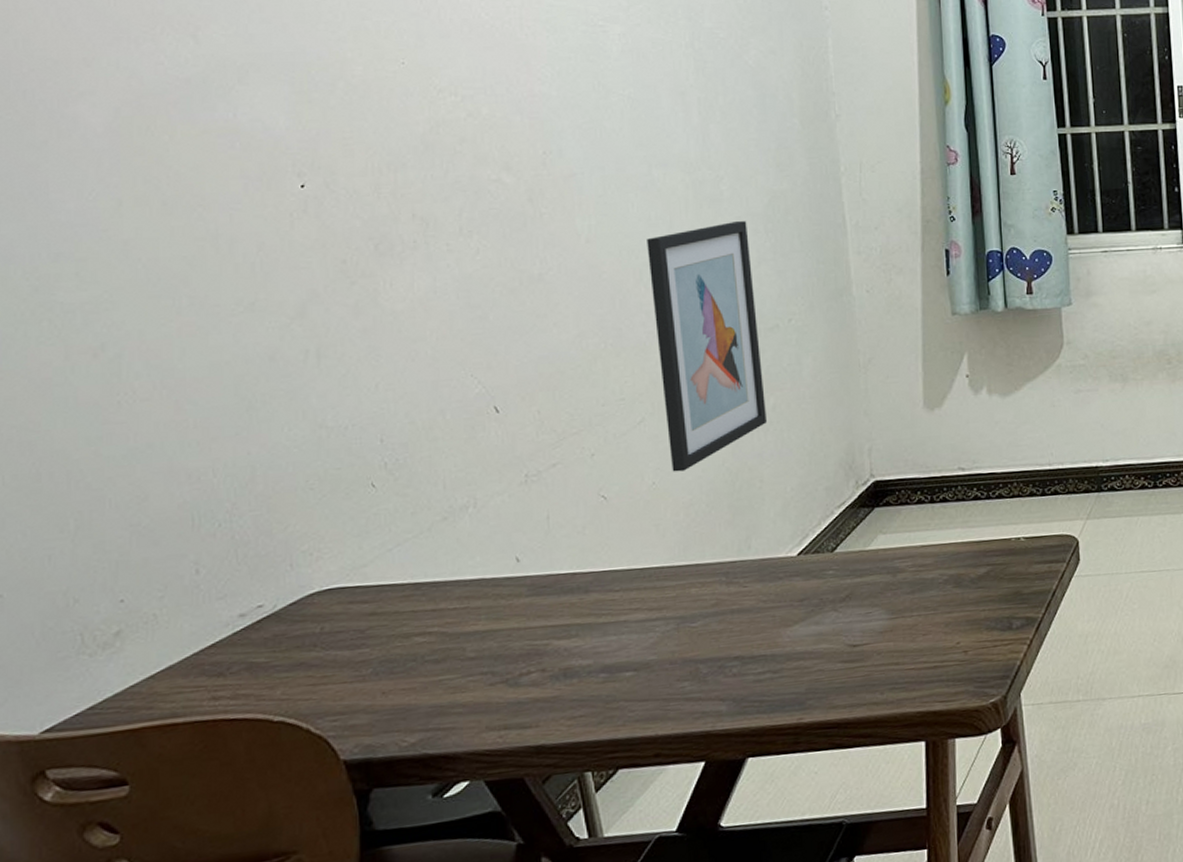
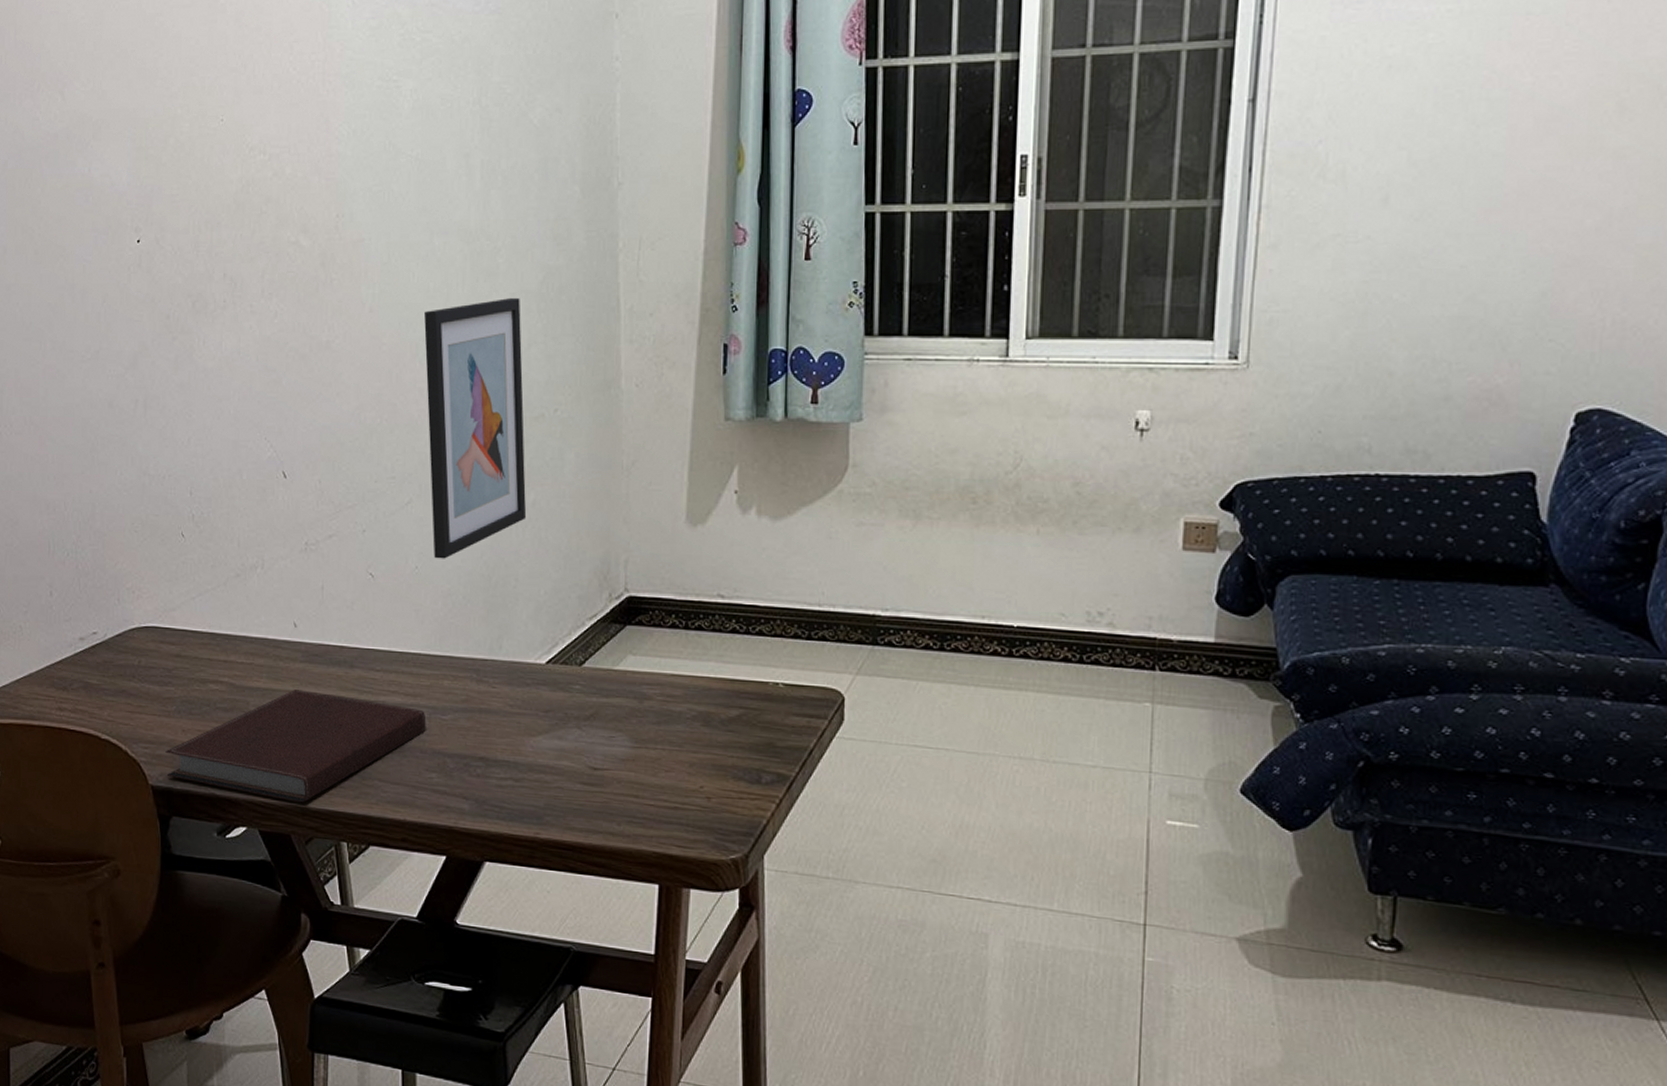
notebook: none [361,621,675,747] -> present [165,690,426,803]

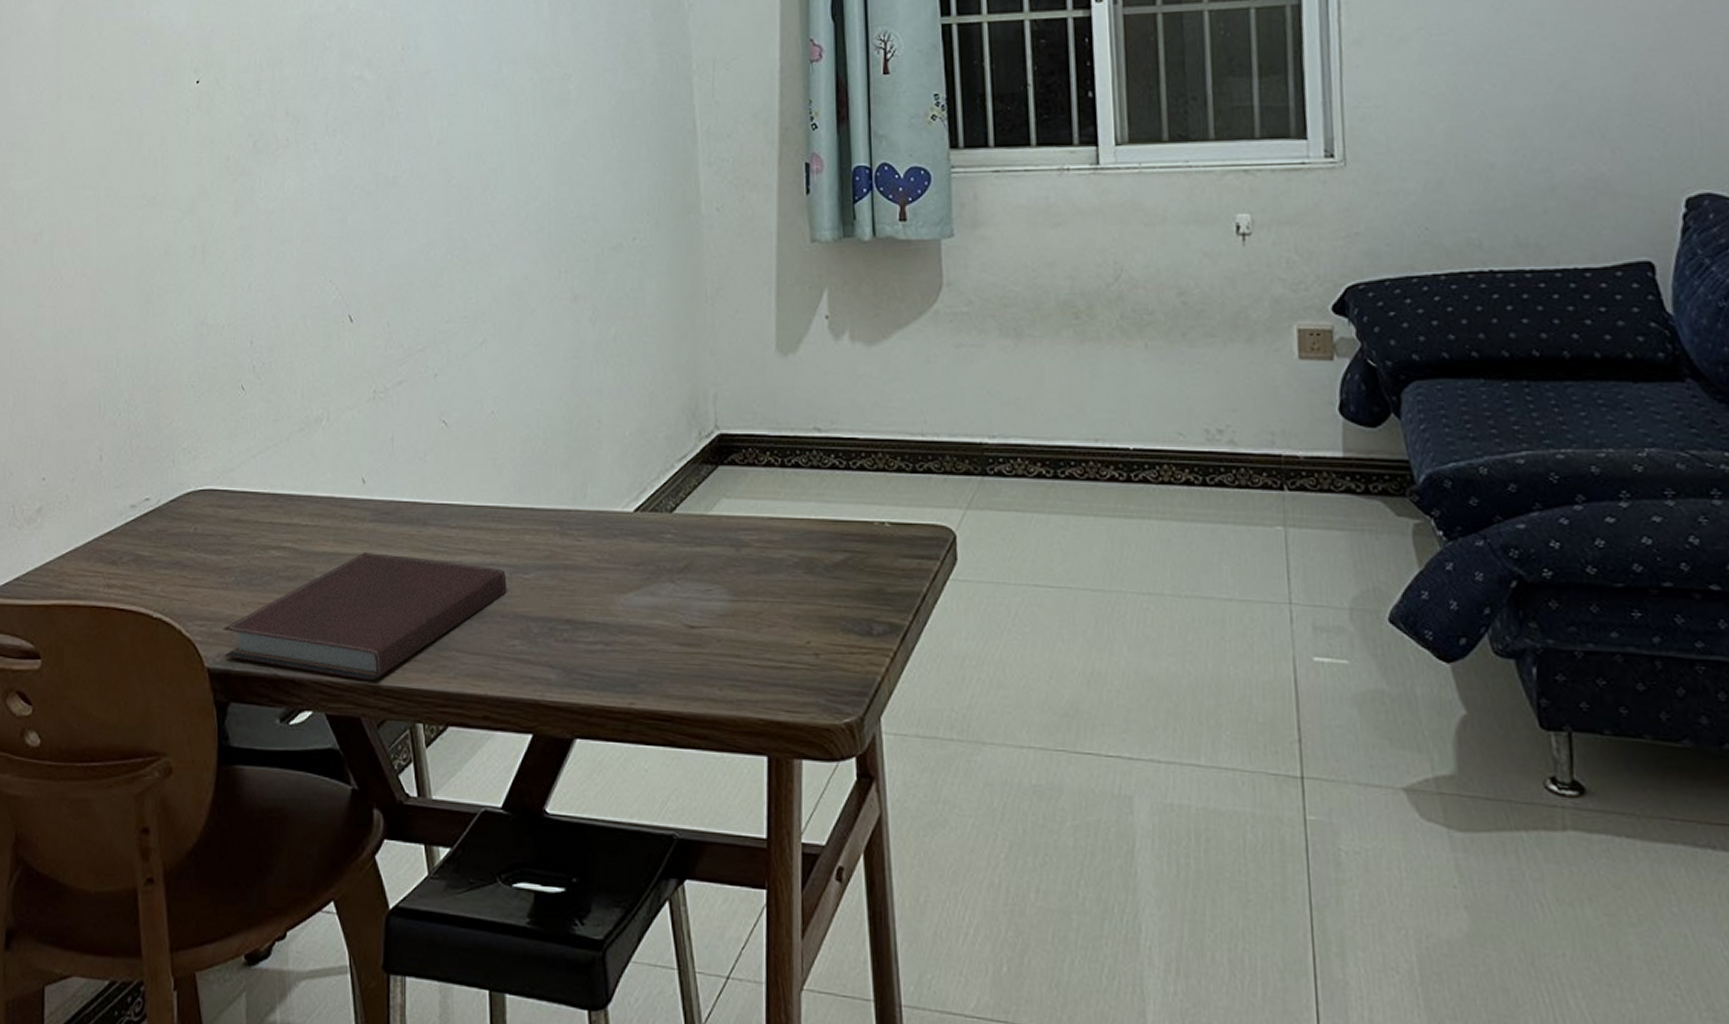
wall art: present [424,298,527,559] -> none [495,125,608,402]

